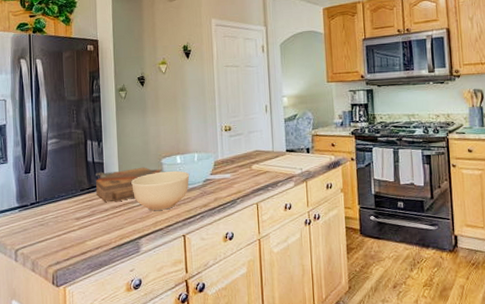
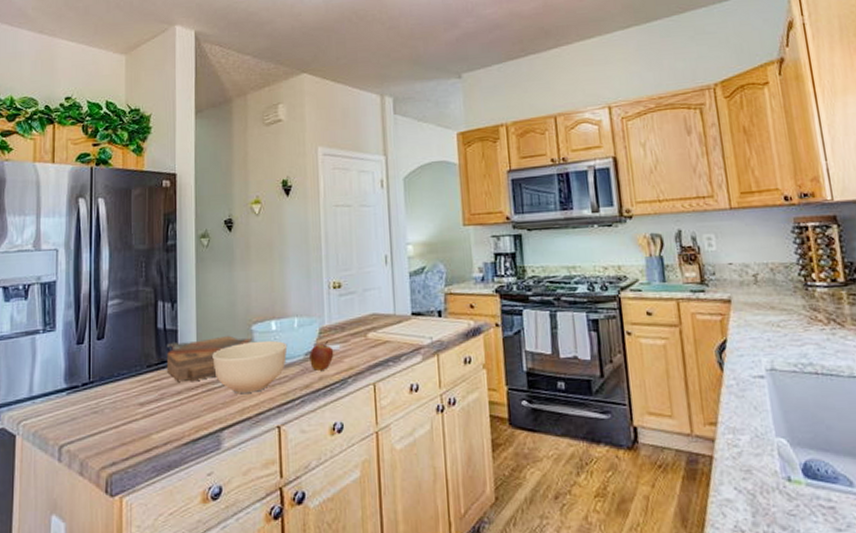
fruit: none [207,171,226,194] -> present [309,341,334,371]

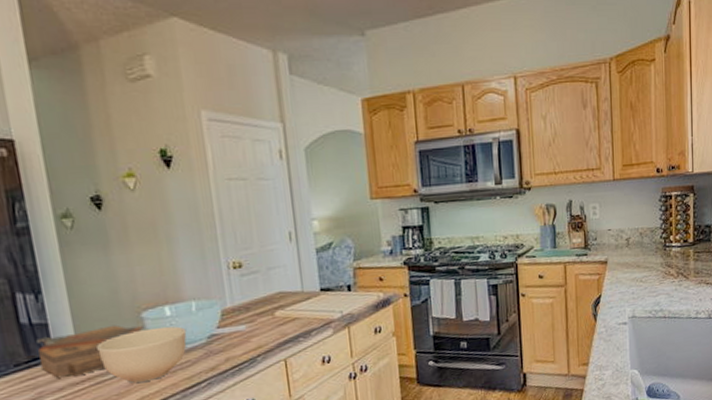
fruit: present [309,341,334,371] -> none [212,323,240,353]

